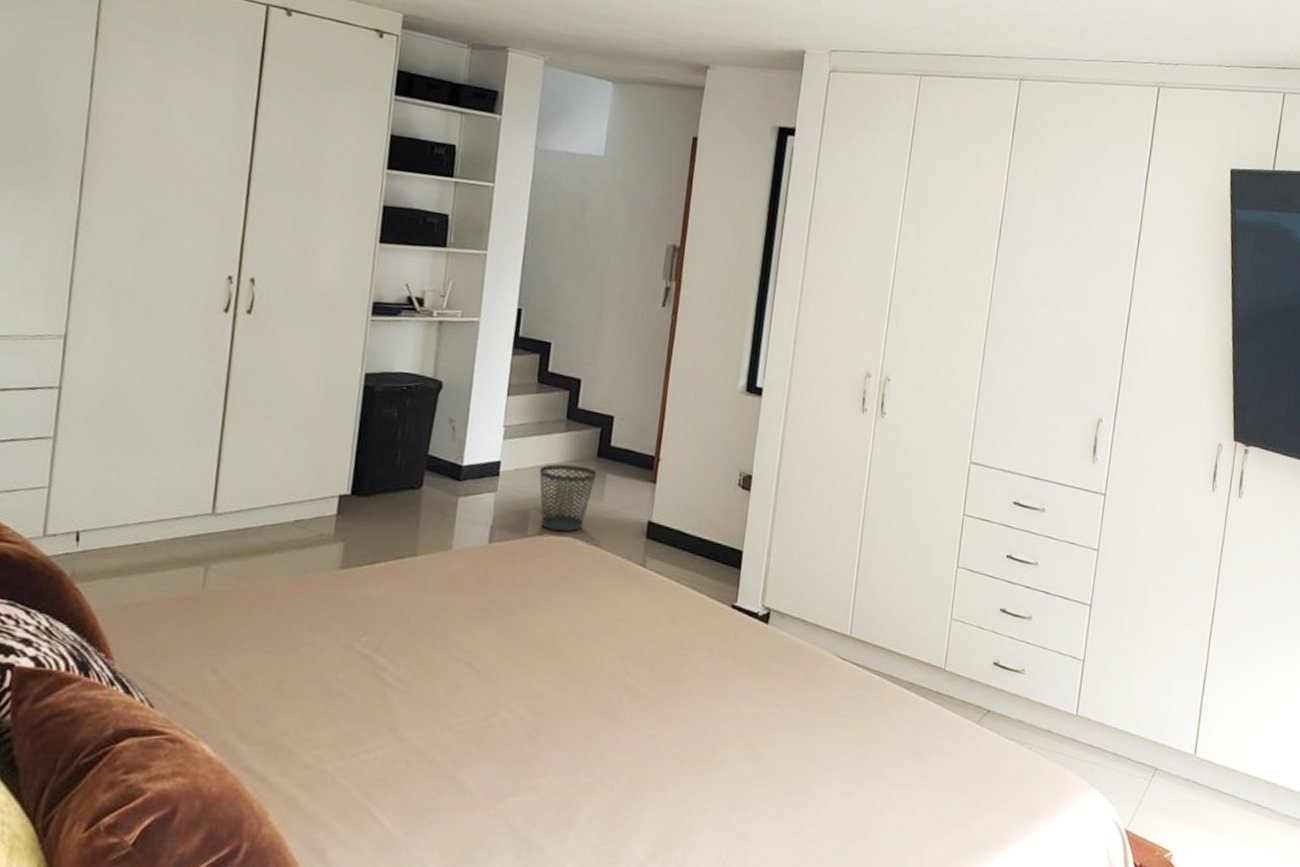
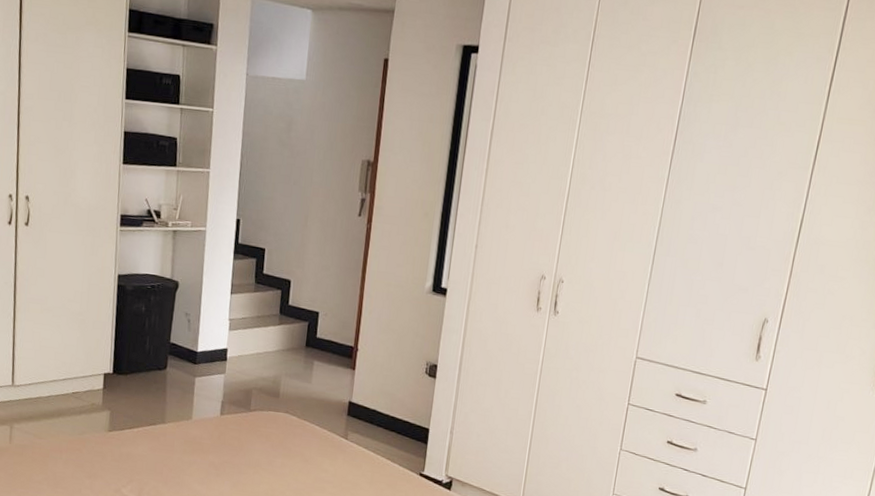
wastebasket: present [539,464,597,532] -> none [258,352,306,408]

